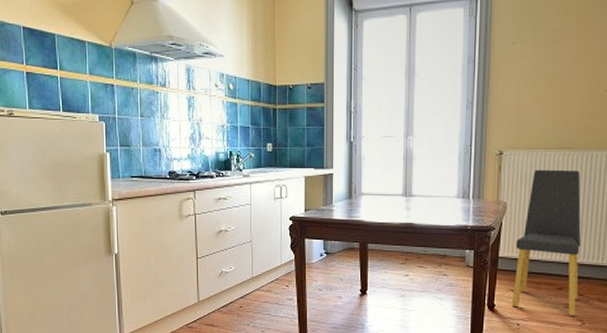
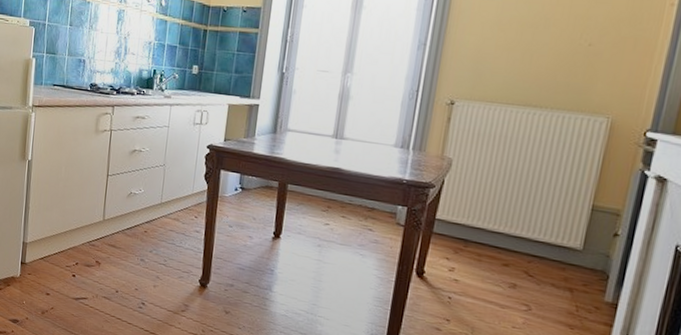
dining chair: present [512,169,581,316] -> none [445,125,546,299]

